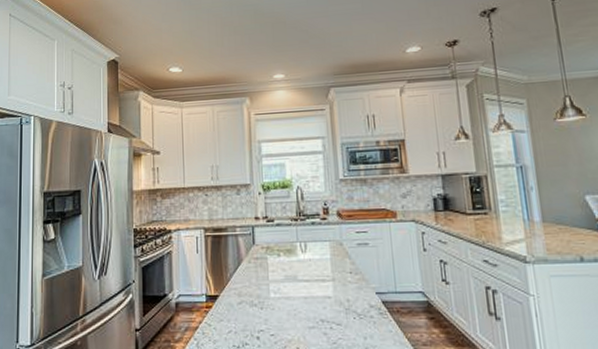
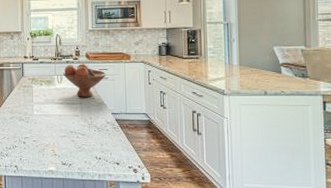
fruit bowl: none [308,225,366,271] -> present [63,64,107,97]

